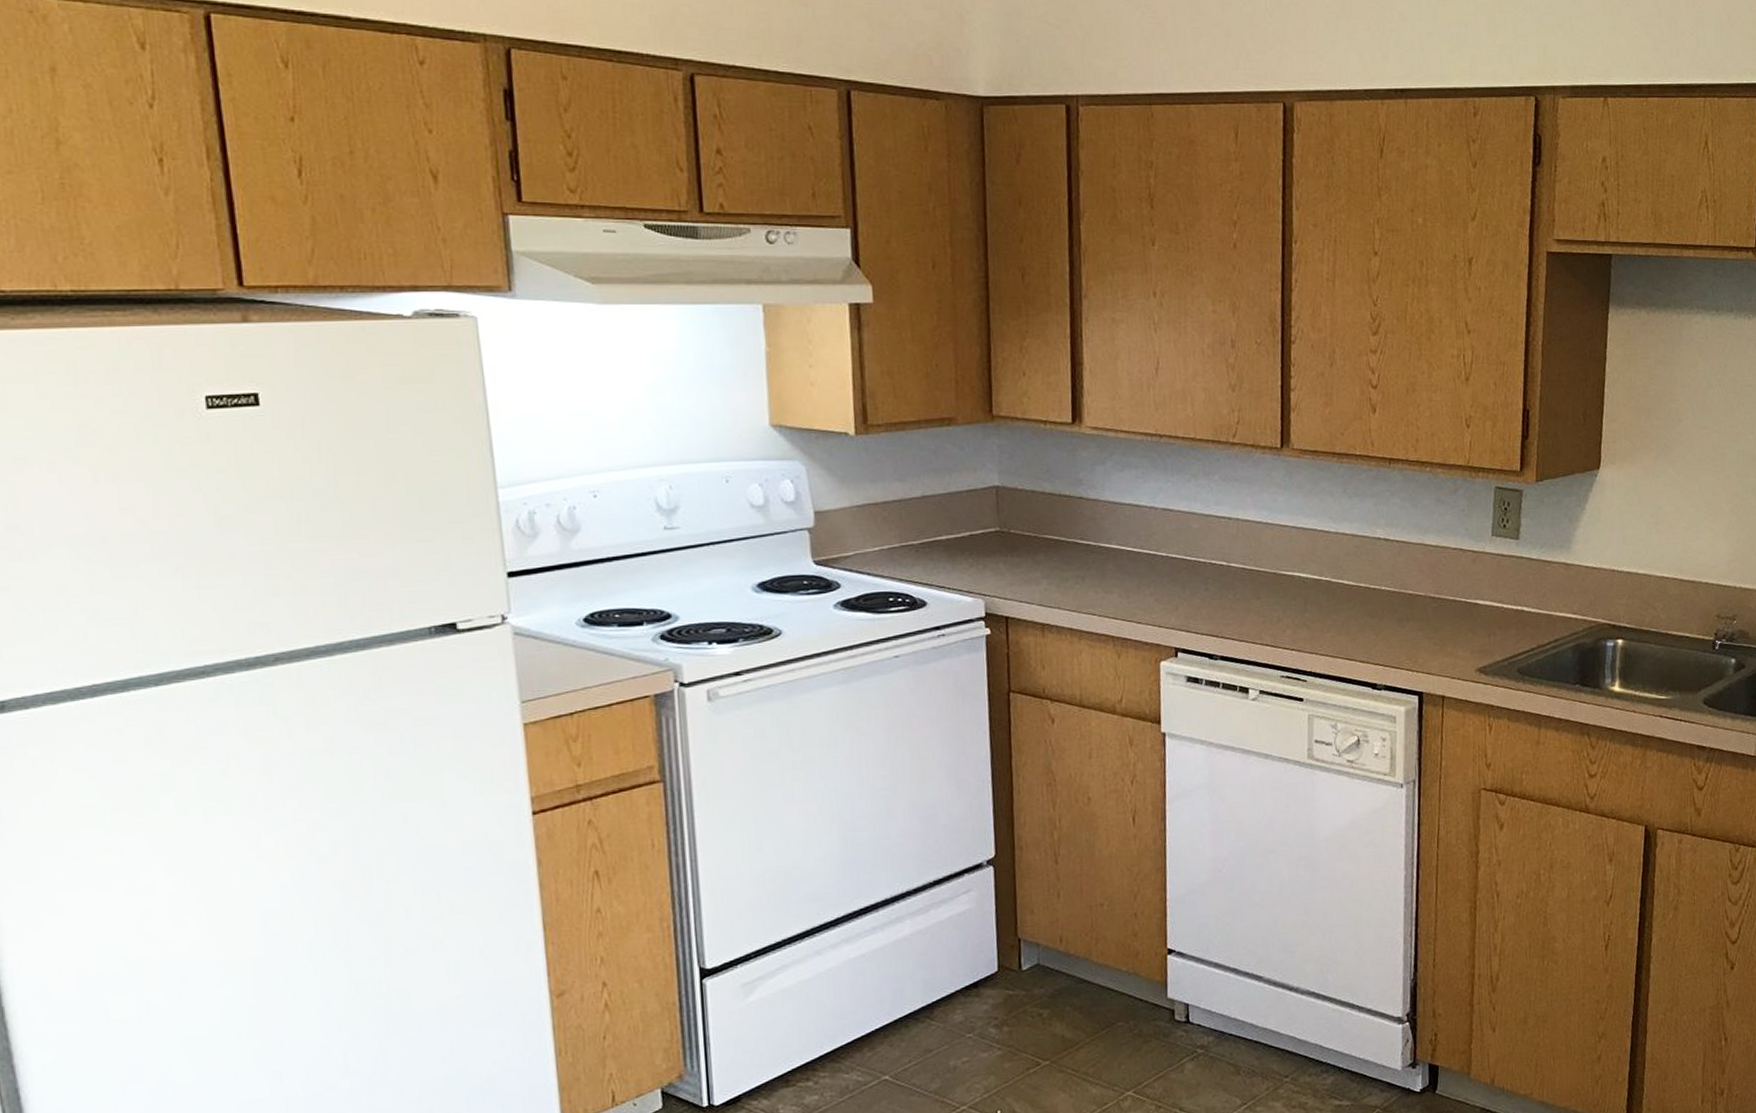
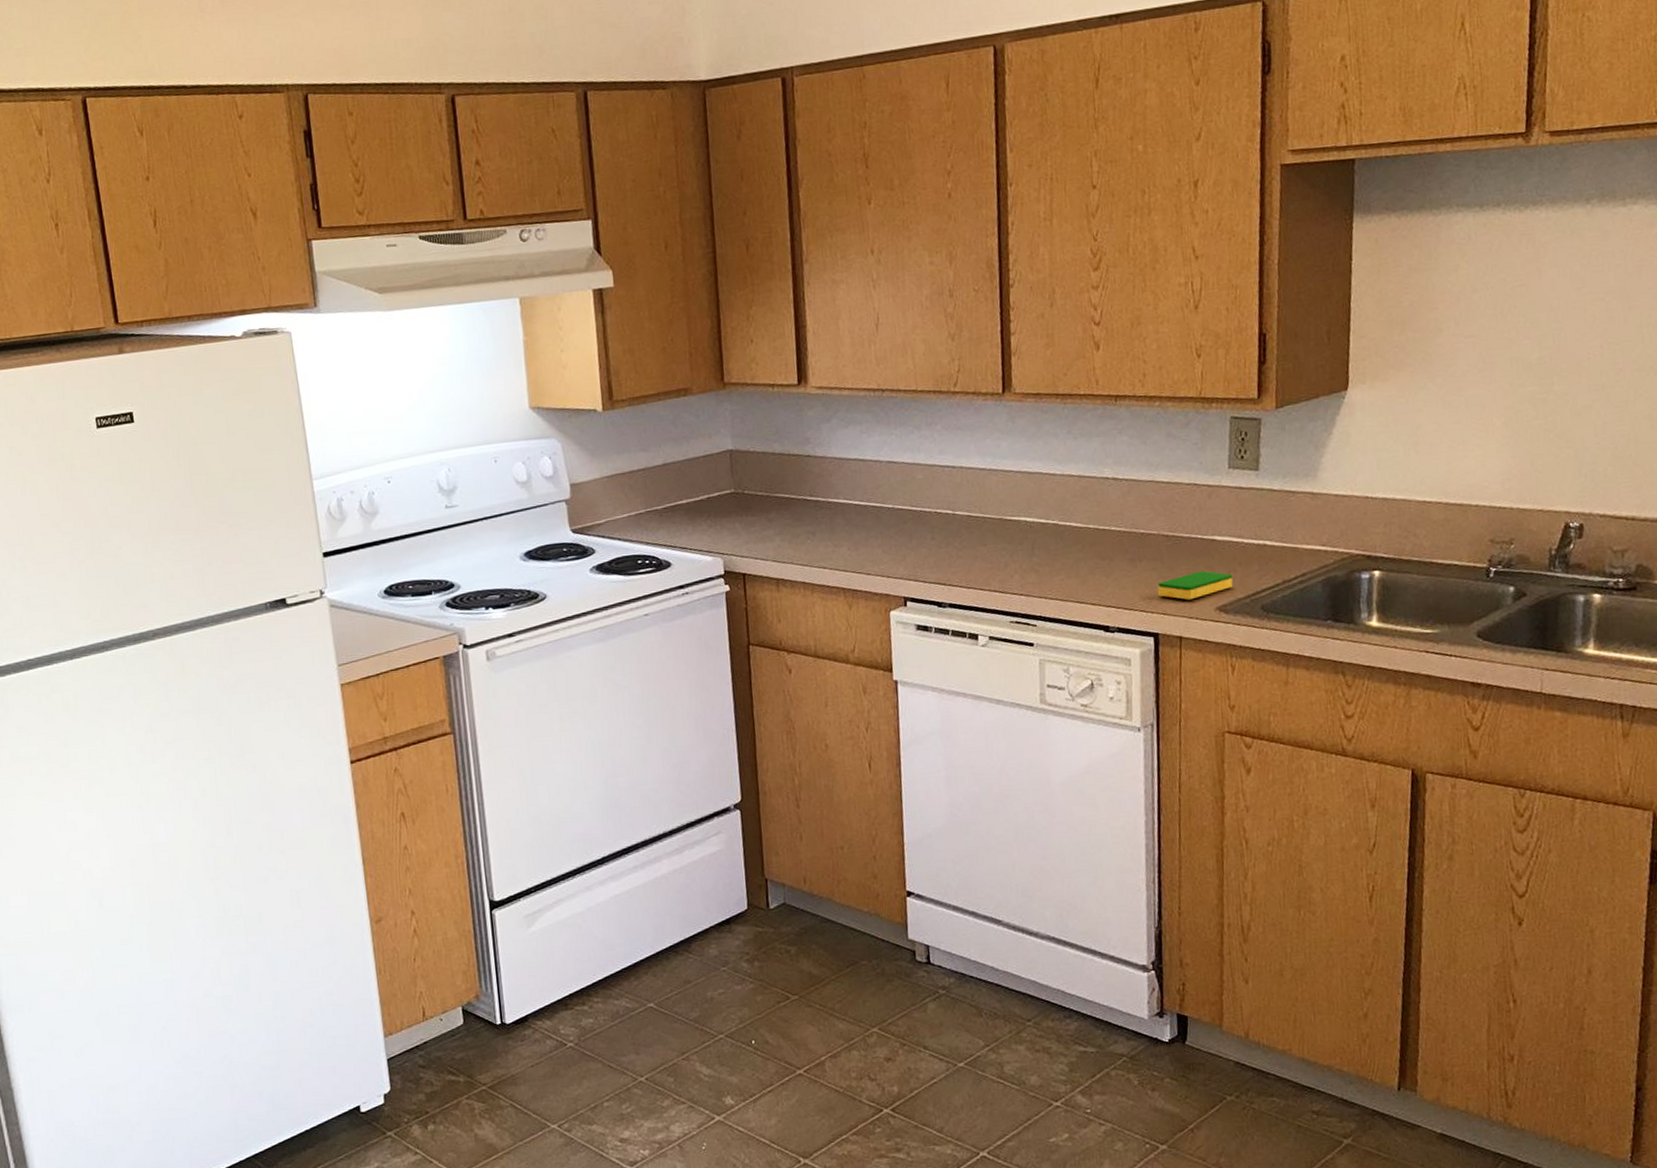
dish sponge: none [1423,633,1493,661] -> present [1157,571,1233,600]

